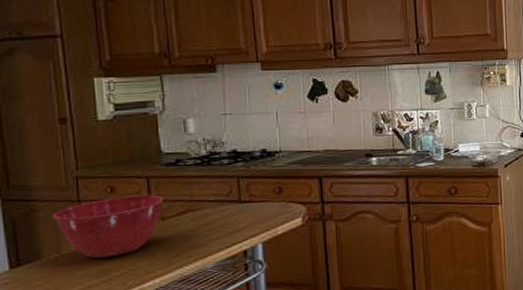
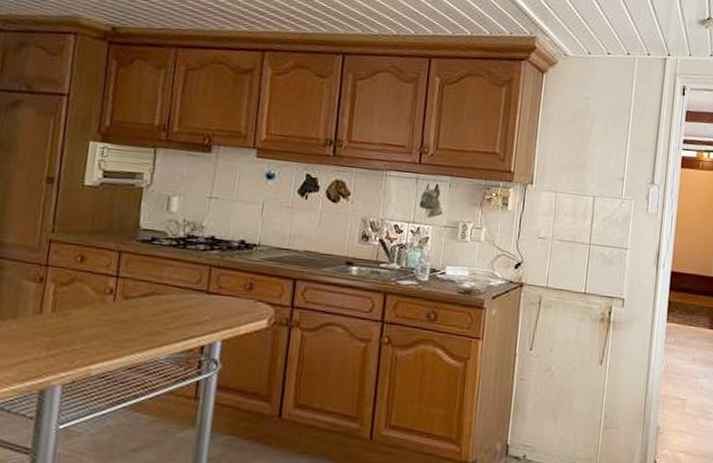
mixing bowl: present [53,195,164,259] -> none [18,267,132,331]

